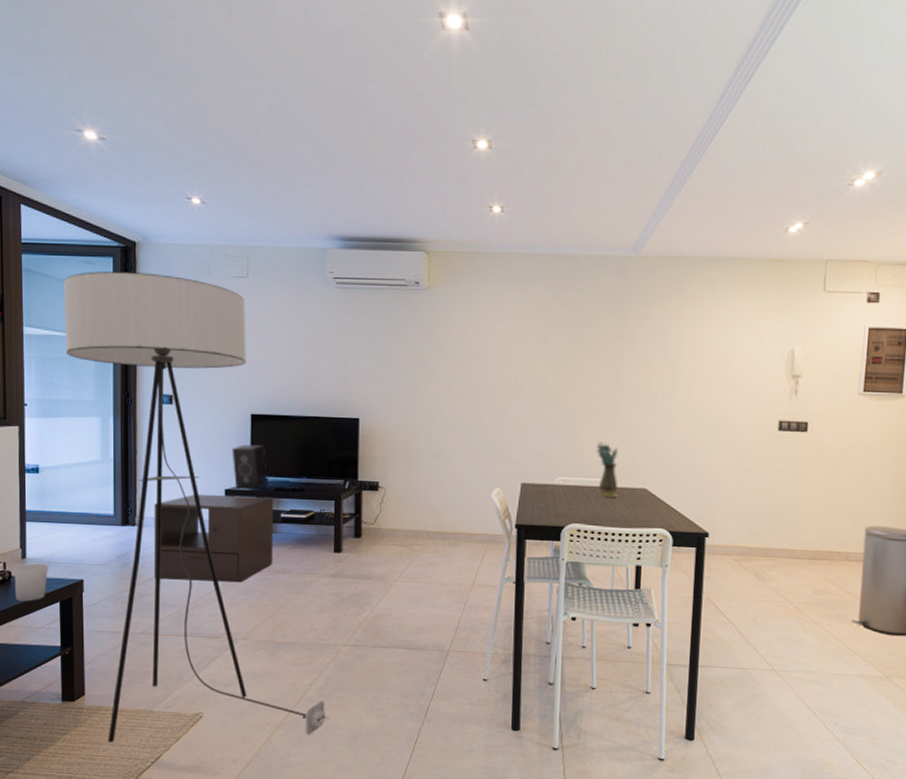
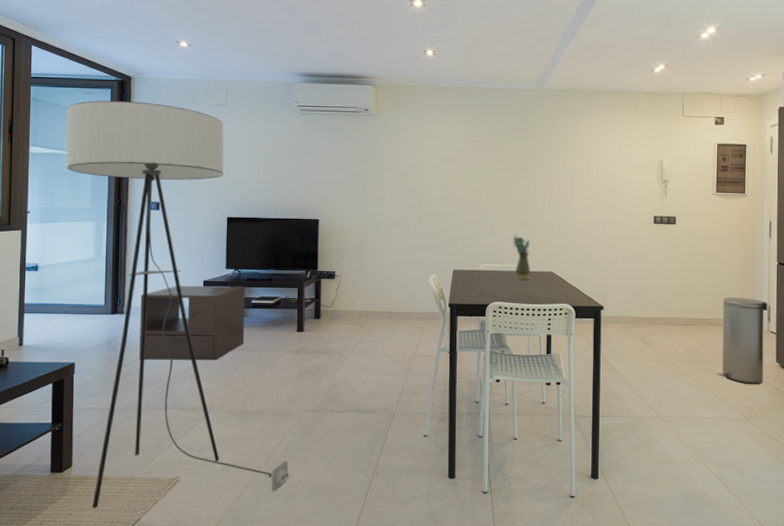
candle holder: present [14,563,49,602] -> none [11,349,44,384]
speaker: present [232,444,268,488] -> none [210,243,241,279]

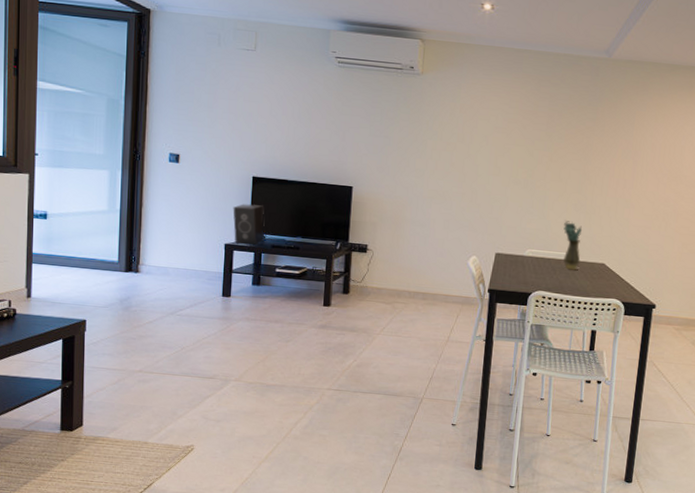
floor lamp: present [66,100,293,509] -> none [77,34,312,470]
storage box: present [139,285,246,361] -> none [154,246,270,330]
speaker: none [210,243,241,279] -> present [233,204,265,245]

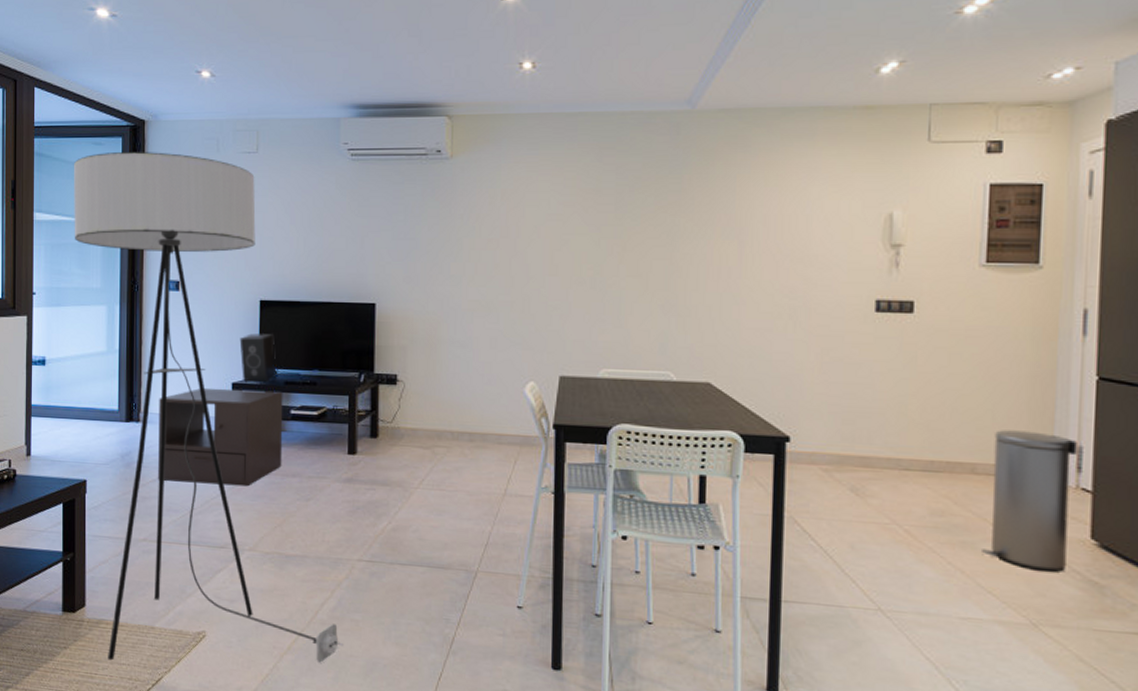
floor lamp: none [77,34,312,470] -> present [73,152,343,663]
storage box: none [154,246,270,330] -> present [158,387,283,487]
vase: present [563,220,582,270] -> none [649,328,676,394]

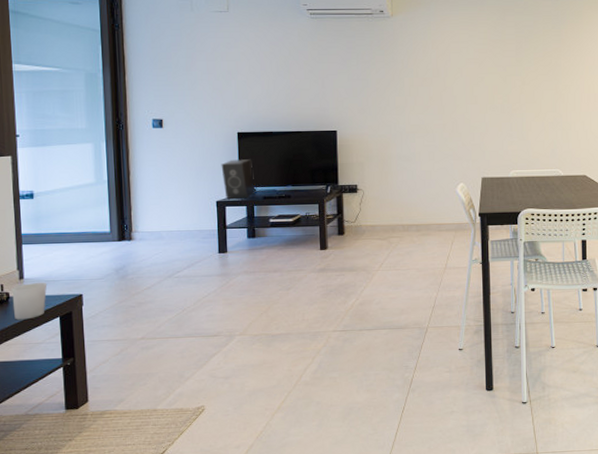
candle holder: none [18,461,53,503] -> present [11,282,48,320]
floor lamp: present [73,152,343,663] -> none [51,10,324,444]
storage box: present [158,387,283,487] -> none [149,205,265,287]

